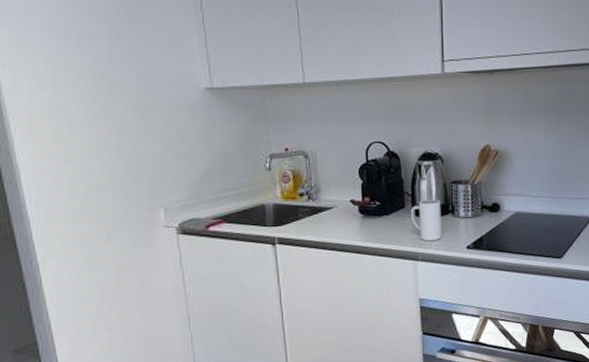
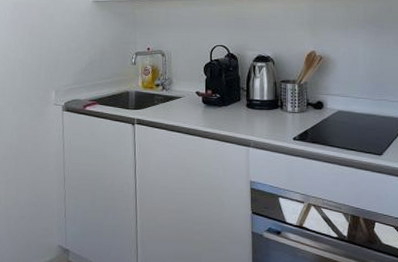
mug: present [410,200,442,242] -> none [245,95,272,131]

